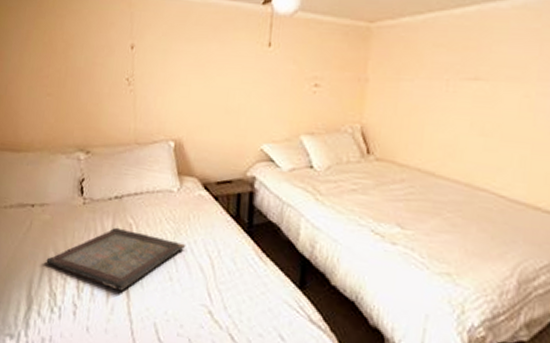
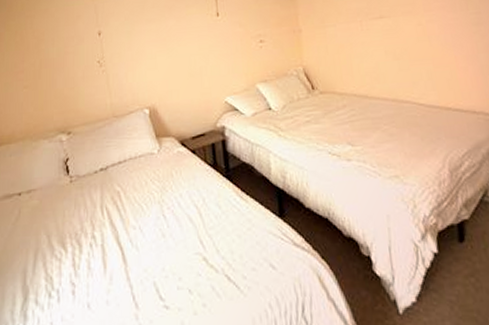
serving tray: present [46,227,186,291] -> none [39,197,173,259]

